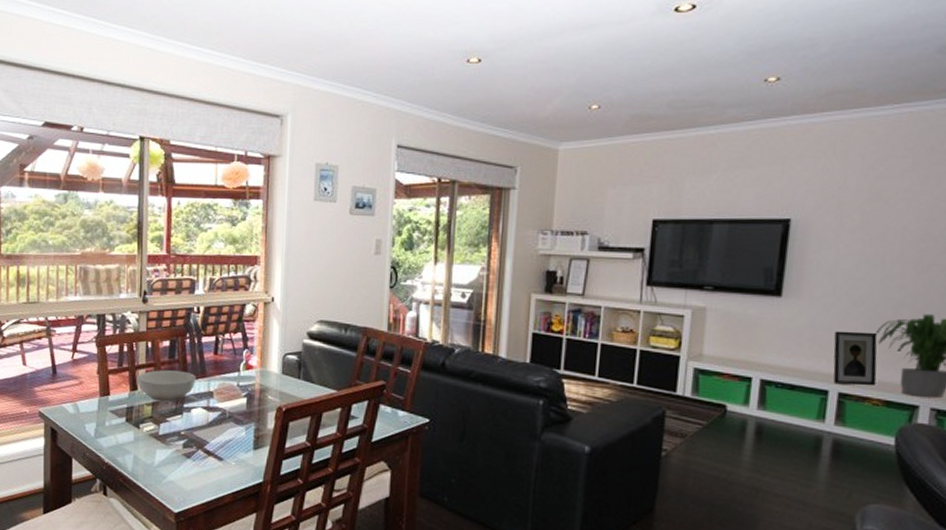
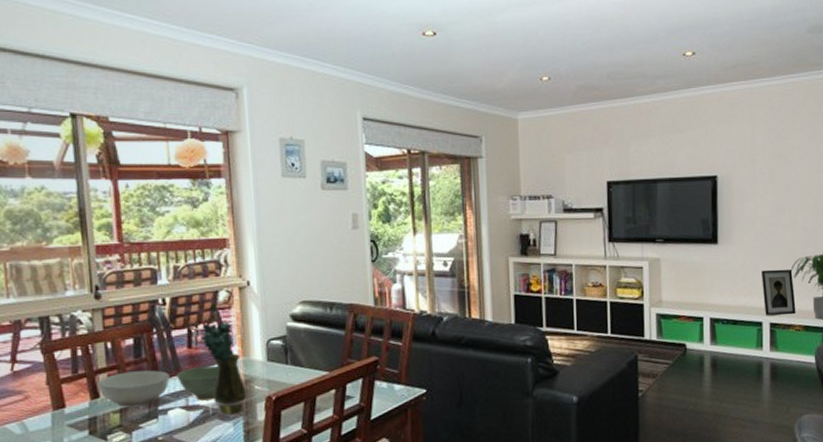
bowl: none [202,372,239,404] -> present [177,365,219,401]
vase: none [225,328,261,420] -> present [200,318,248,415]

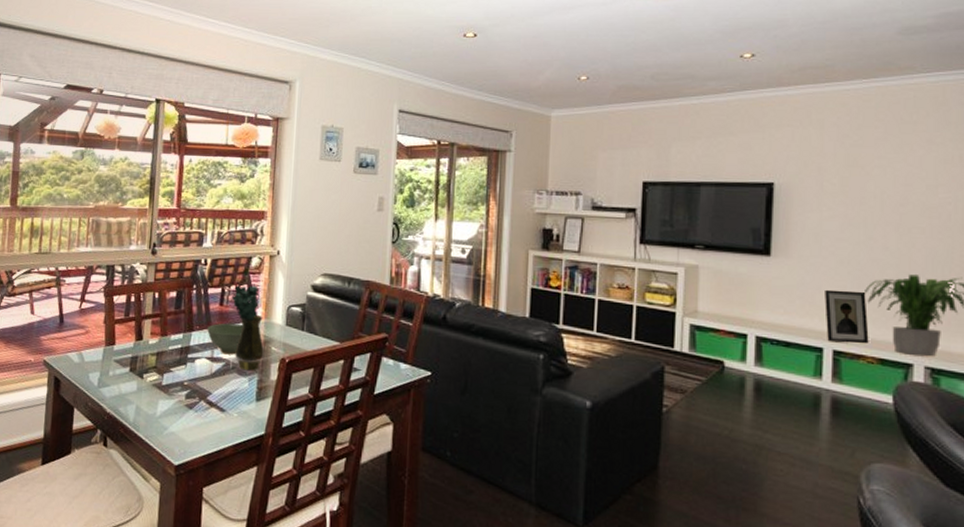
bowl: present [97,370,170,407] -> none [142,320,201,352]

